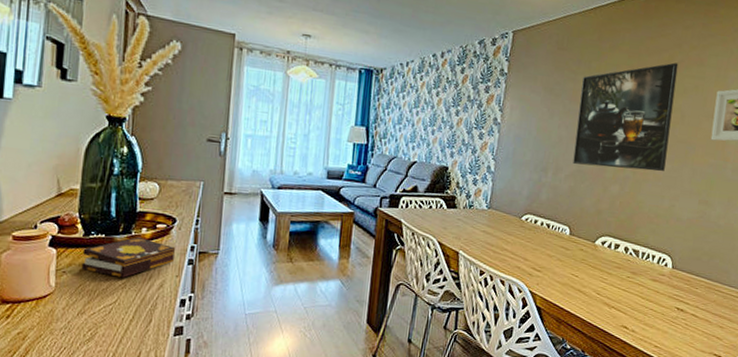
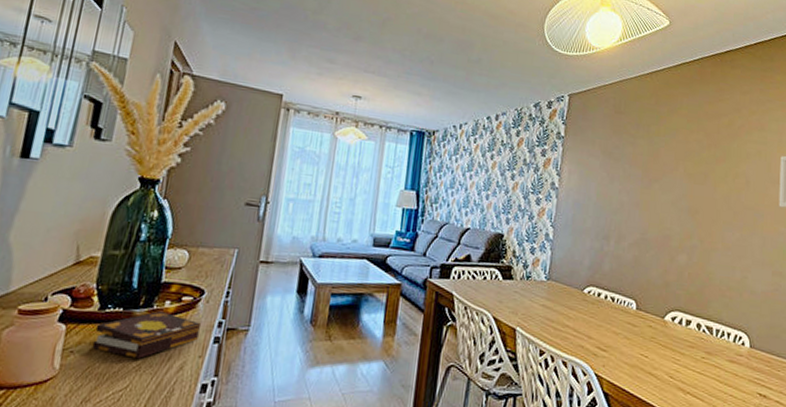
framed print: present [573,62,679,172] -> none [636,127,739,240]

